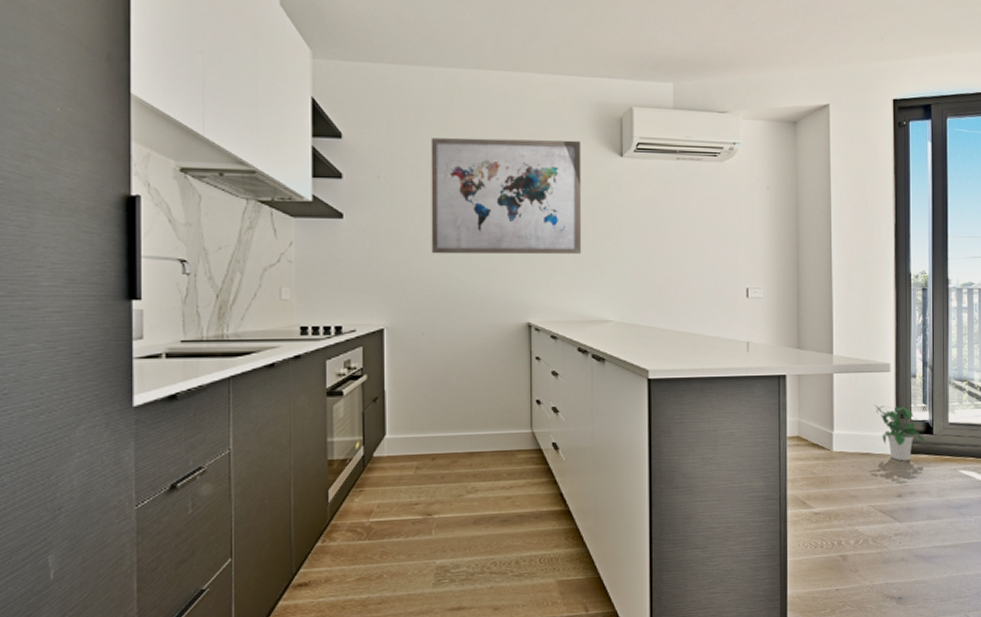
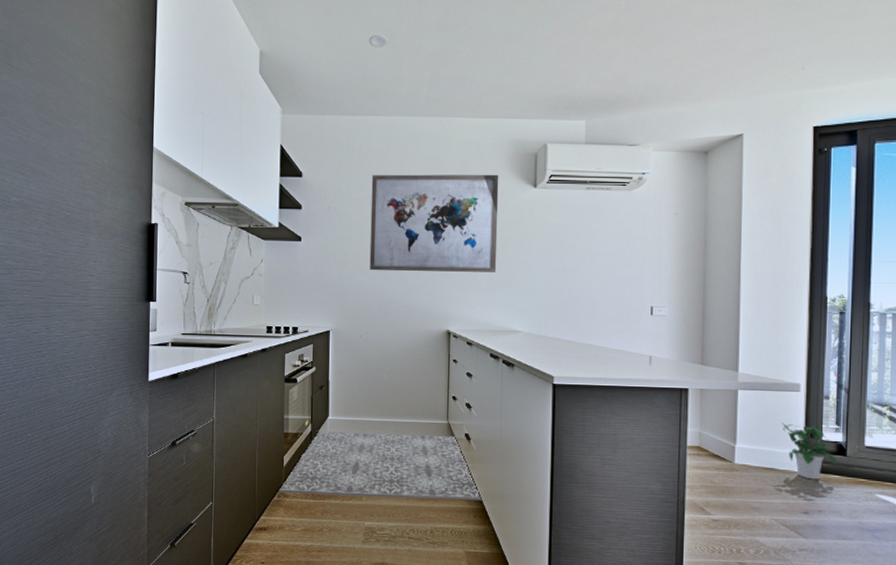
rug: none [322,446,574,536] -> present [278,430,482,500]

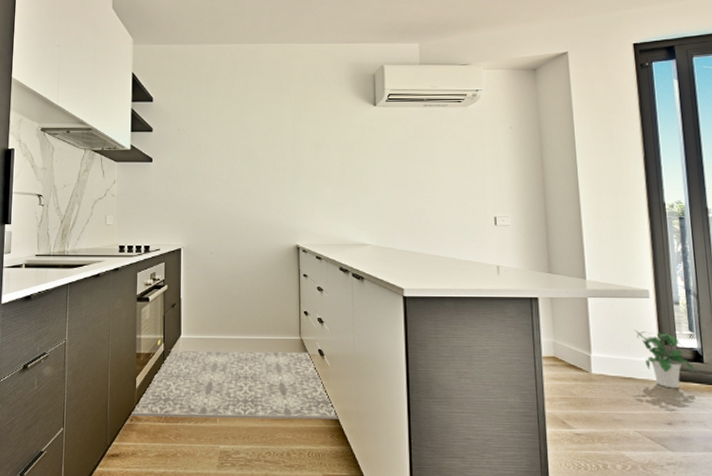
wall art: present [369,174,499,272] -> none [218,94,342,189]

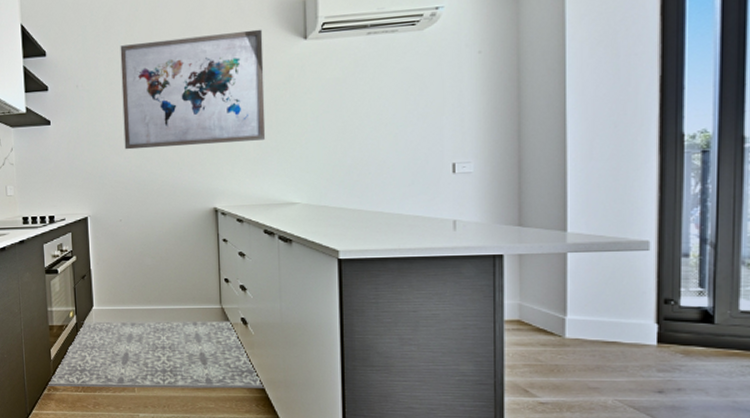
wall art: none [218,94,342,189] -> present [120,29,266,150]
potted plant: present [635,330,694,389] -> none [626,288,700,353]

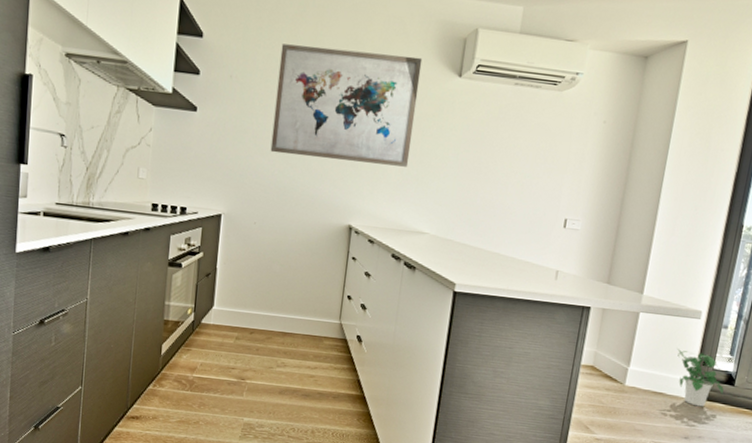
rug: present [48,320,264,389] -> none [154,320,367,404]
potted plant: none [626,288,700,353] -> present [677,349,724,407]

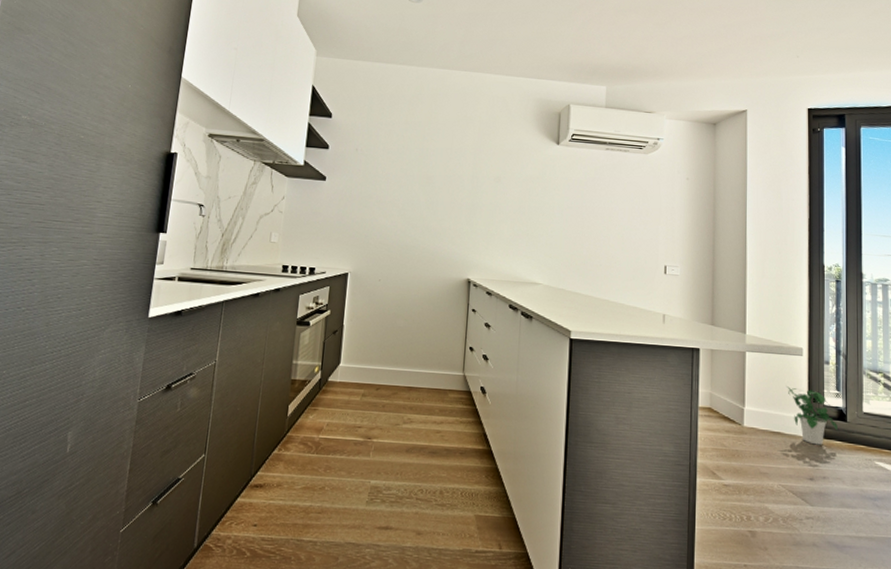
wall art: present [270,44,423,167] -> none [393,121,524,224]

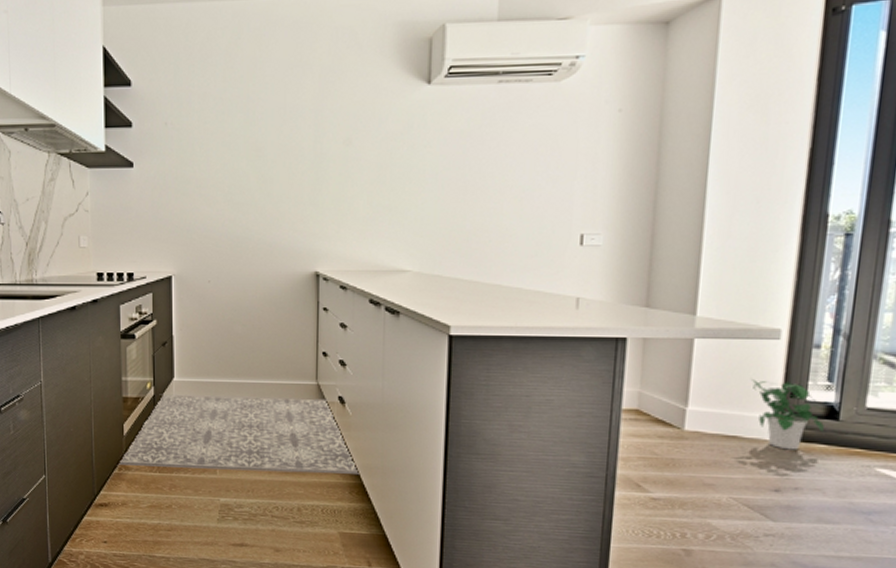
rug: none [279,378,495,459] -> present [119,394,359,474]

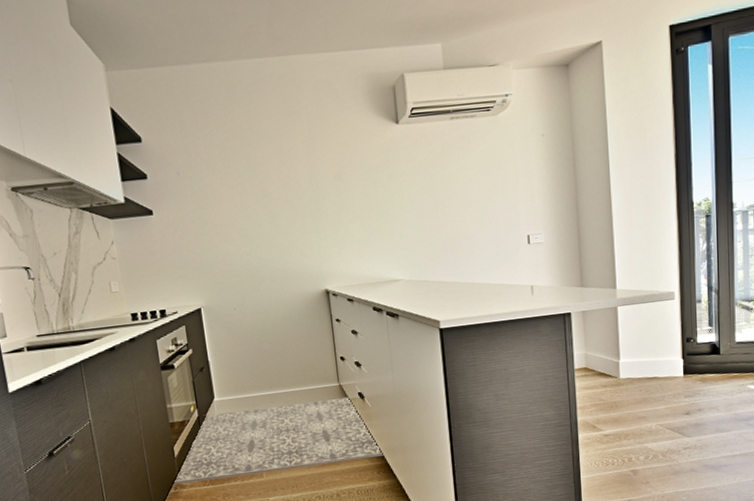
potted plant: present [752,379,824,450] -> none [660,330,711,382]

